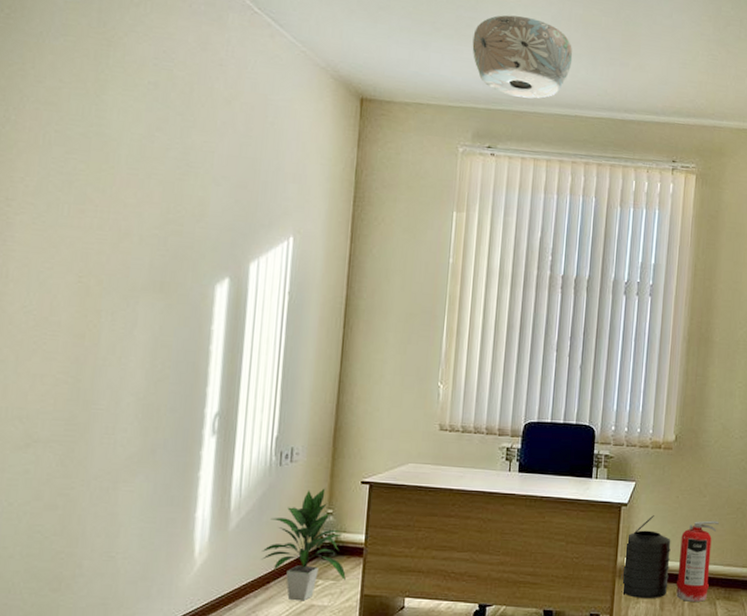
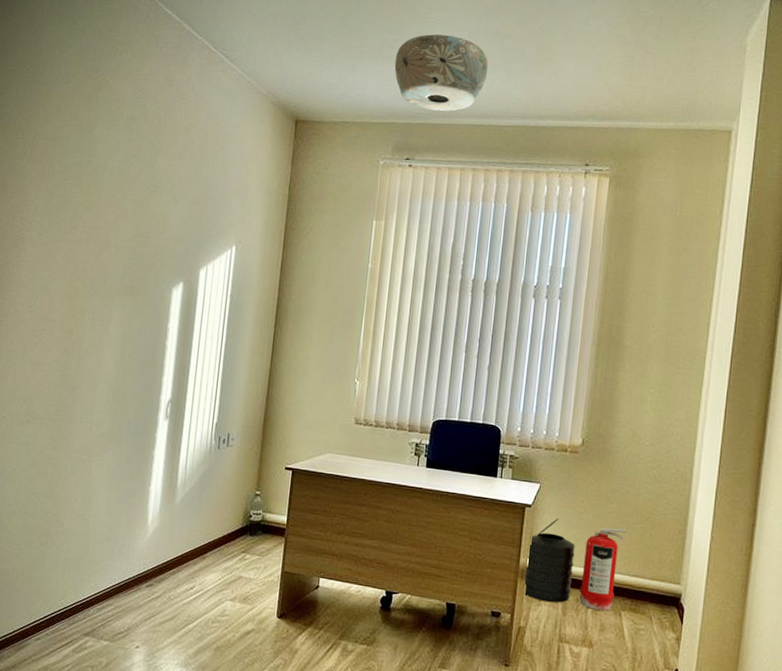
indoor plant: present [261,488,346,601] -> none [200,471,270,573]

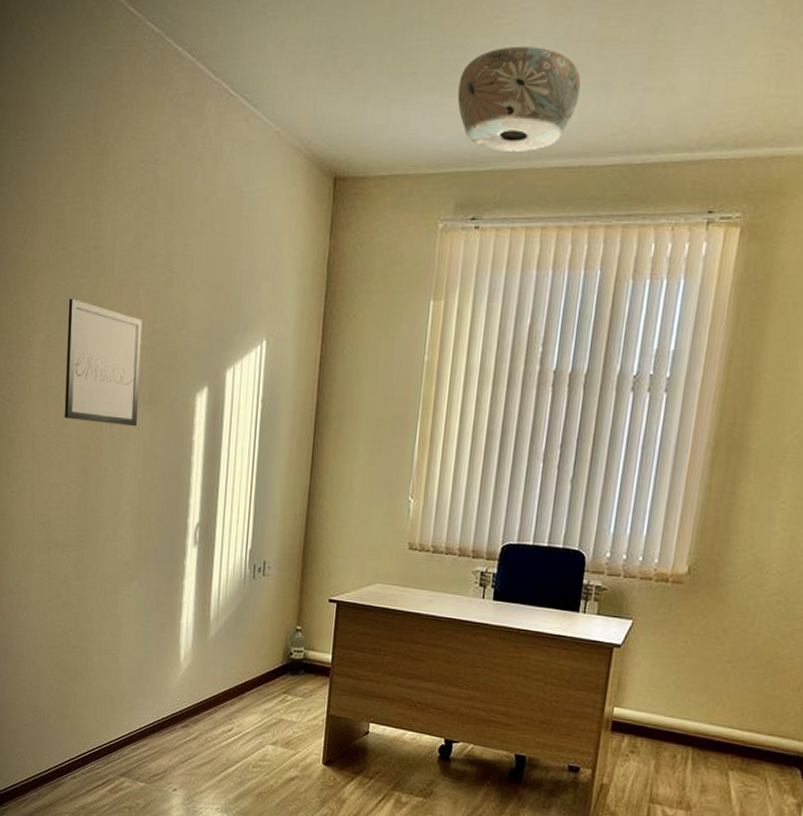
wall art: none [50,203,128,315] -> present [64,298,143,427]
trash can: present [522,518,575,603] -> none [607,661,674,759]
fire extinguisher: present [579,527,626,611] -> none [676,673,740,770]

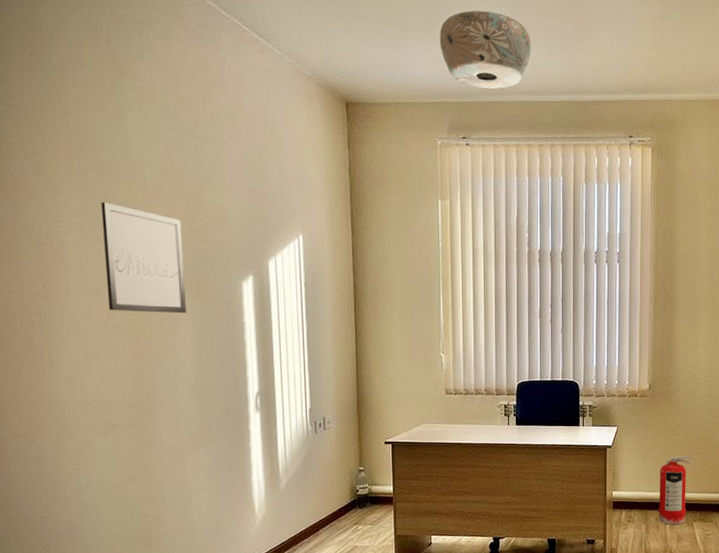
fire extinguisher: none [676,673,740,770] -> present [658,455,692,525]

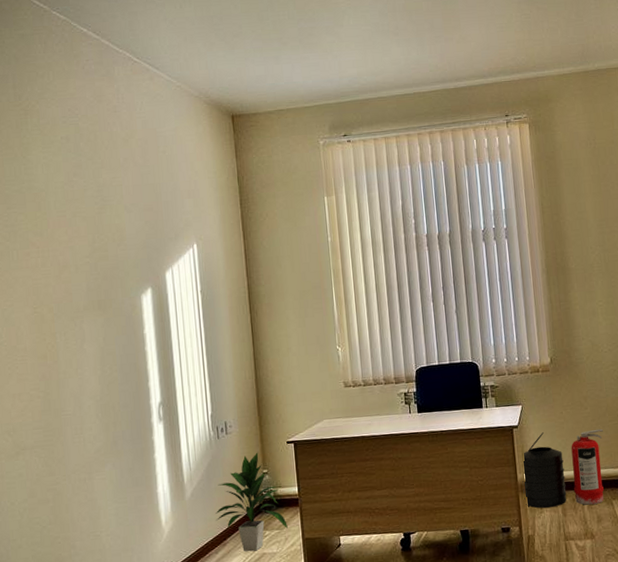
wall art: present [100,201,186,314] -> none [9,232,90,336]
indoor plant: none [309,449,381,544] -> present [215,452,288,552]
ceiling light: present [439,10,532,89] -> none [315,16,403,87]
trash can: none [611,454,651,524] -> present [522,432,567,508]

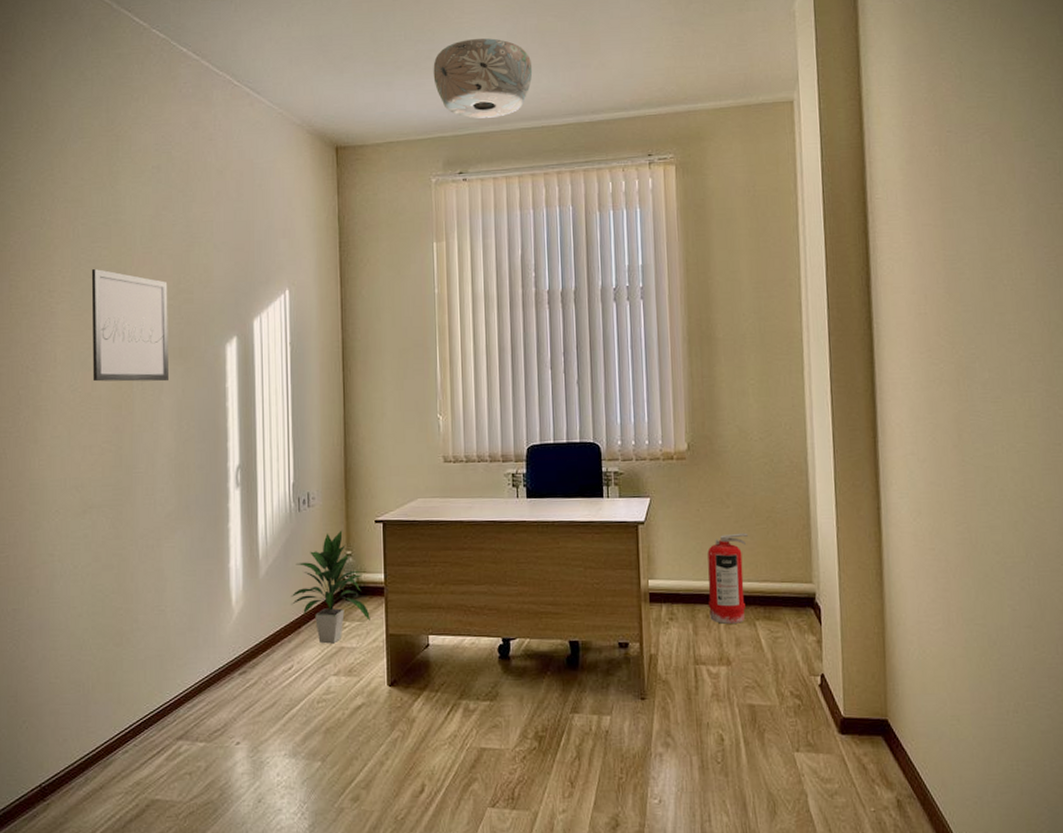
wall art: none [9,232,90,336] -> present [91,268,168,382]
ceiling light: none [315,16,403,87] -> present [433,38,533,119]
trash can: present [522,432,567,508] -> none [646,532,700,623]

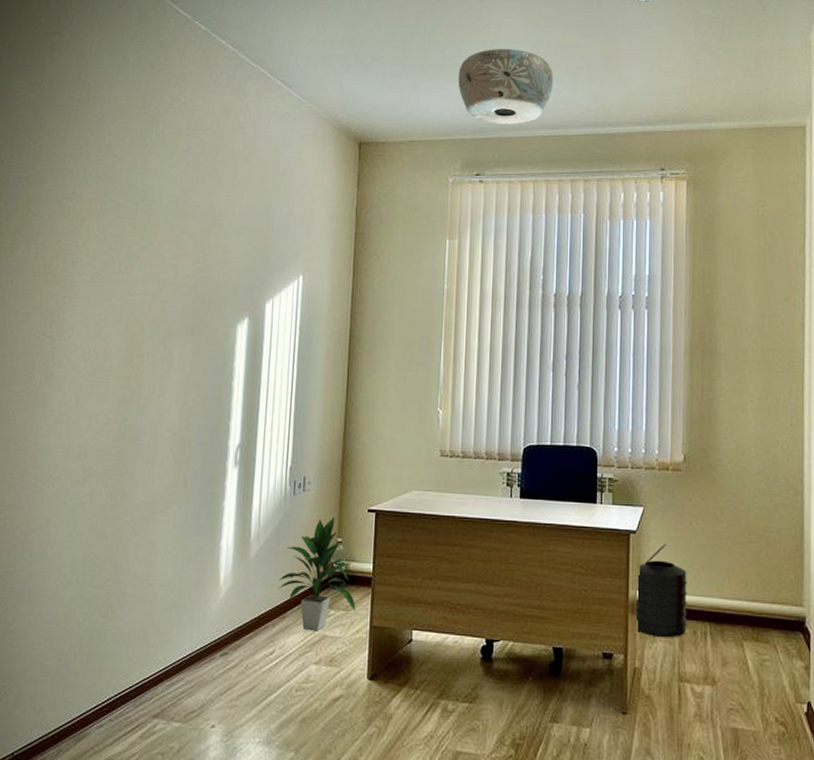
wall art: present [91,268,168,382] -> none [105,242,187,357]
trash can: none [646,532,700,623] -> present [634,544,687,637]
fire extinguisher: present [707,532,748,624] -> none [695,549,740,643]

